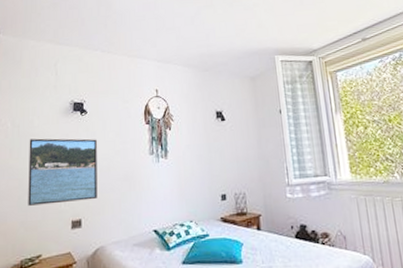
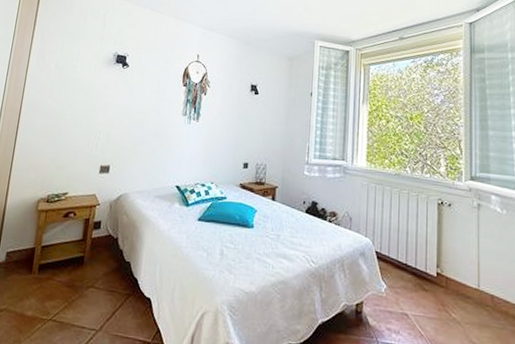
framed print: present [28,138,98,206] -> none [61,83,135,149]

